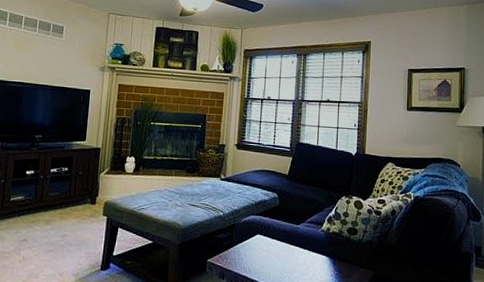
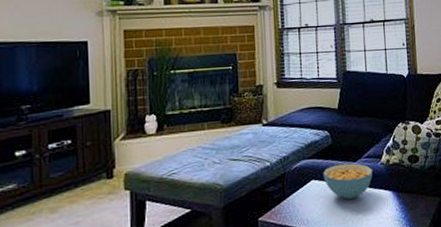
cereal bowl: none [267,224,313,258] -> present [323,163,373,199]

